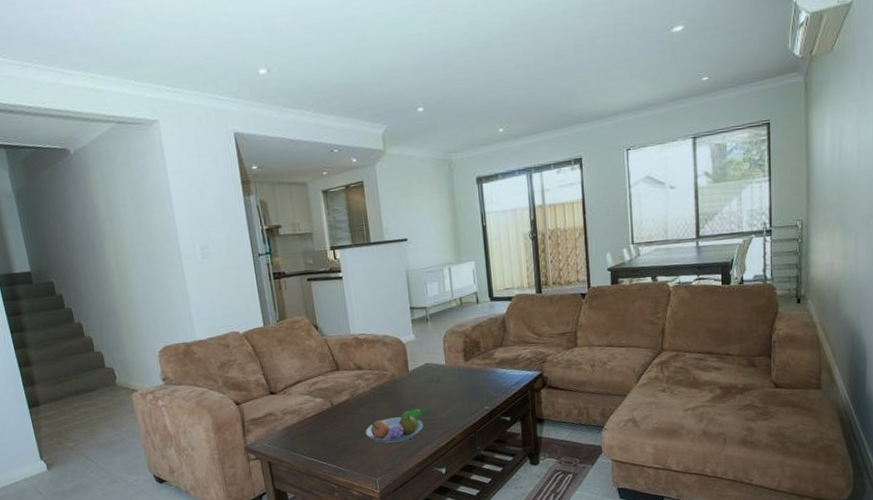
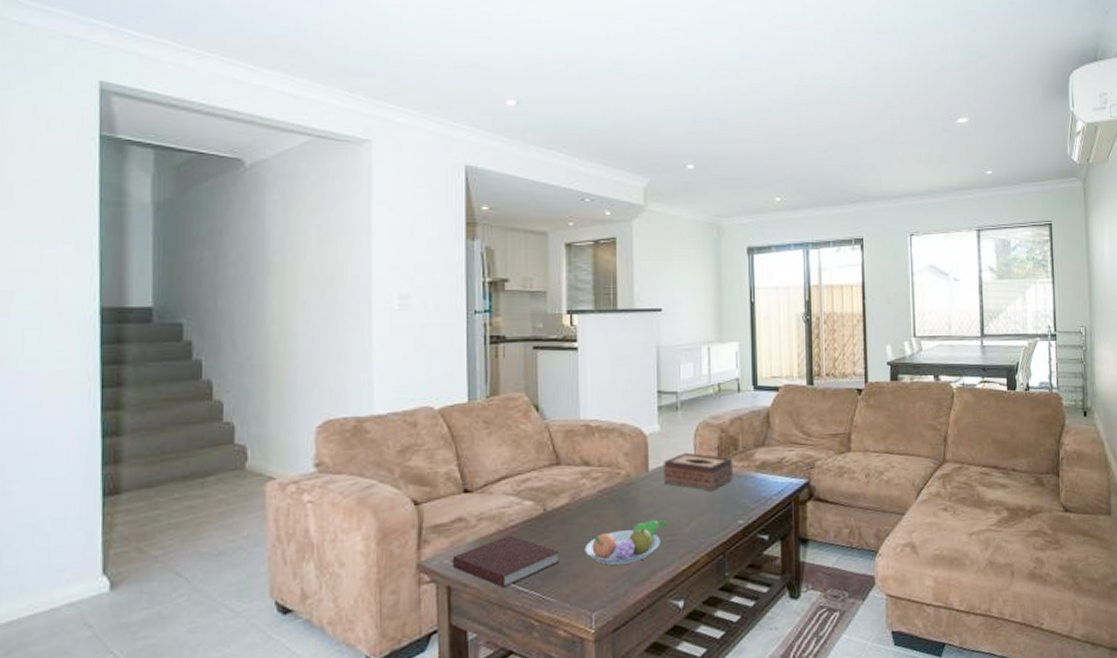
notebook: none [269,424,348,462] -> present [452,535,560,587]
tissue box: none [420,355,478,386] -> present [662,452,734,492]

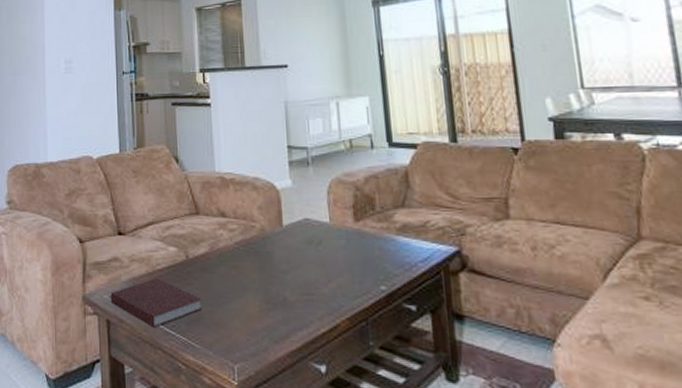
fruit bowl: present [584,519,668,566] -> none [224,276,305,320]
tissue box: present [662,452,734,492] -> none [296,209,372,253]

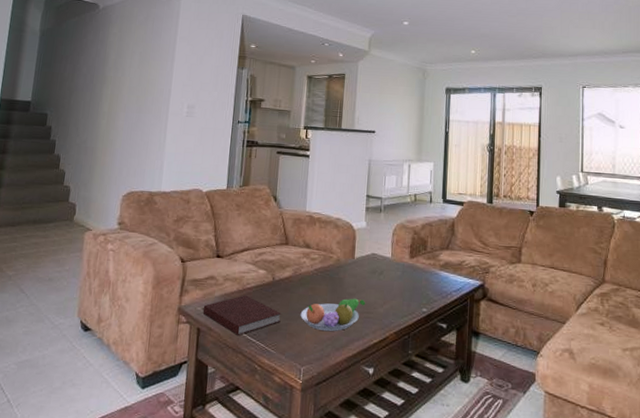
fruit bowl: none [224,276,305,320] -> present [300,298,366,332]

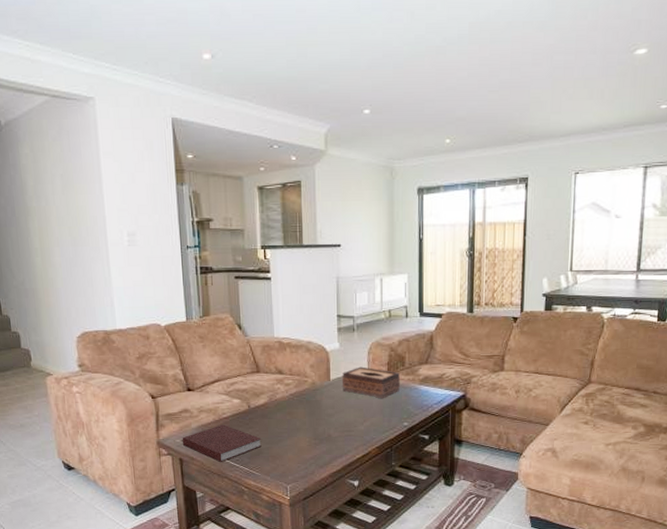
fruit bowl: present [300,298,366,332] -> none [280,418,346,452]
tissue box: none [365,247,422,282] -> present [341,366,401,399]

